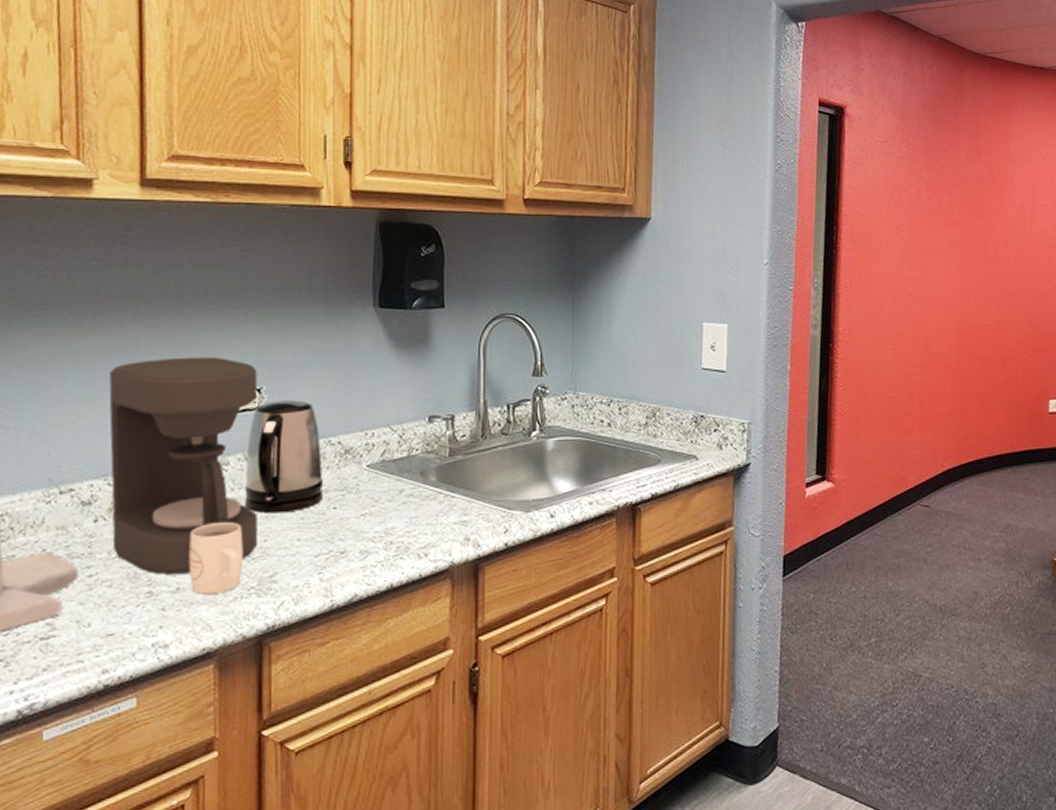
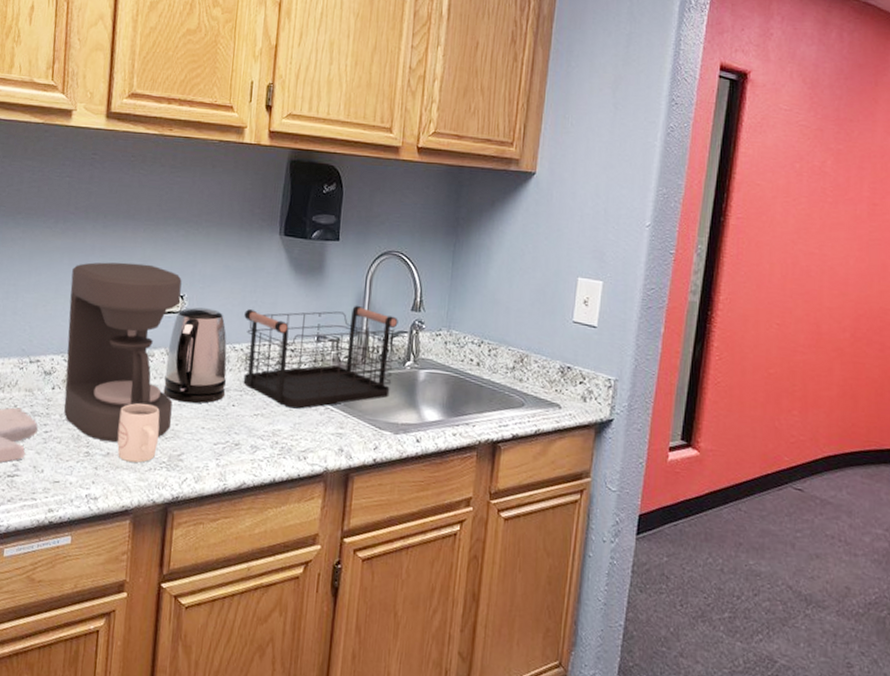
dish rack: none [339,376,519,501] -> present [243,305,398,409]

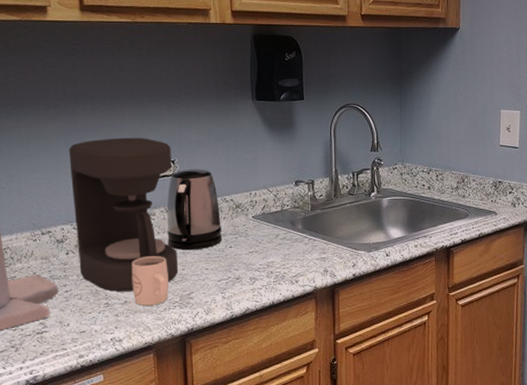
dish rack: present [243,305,398,409] -> none [230,151,361,243]

